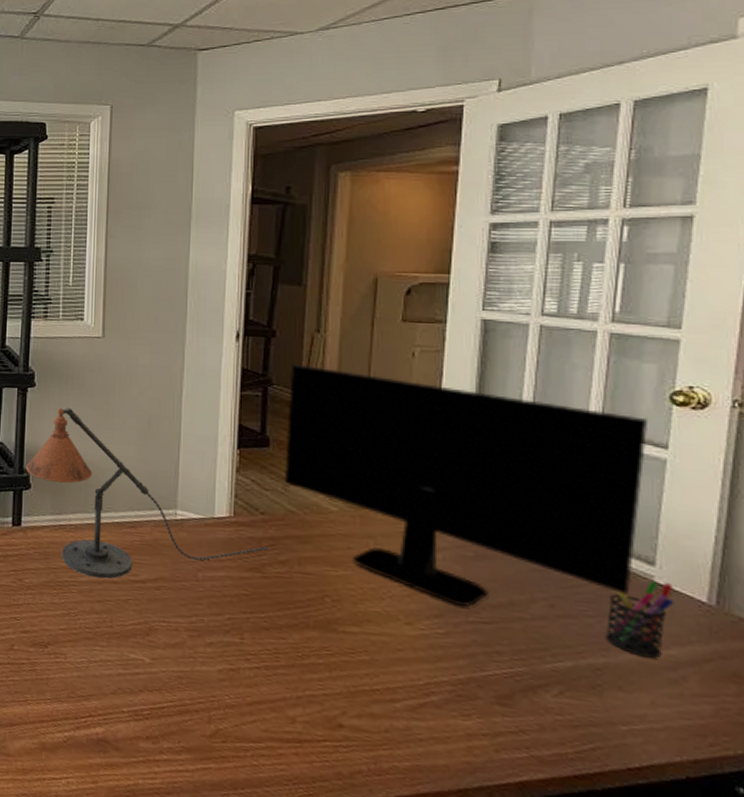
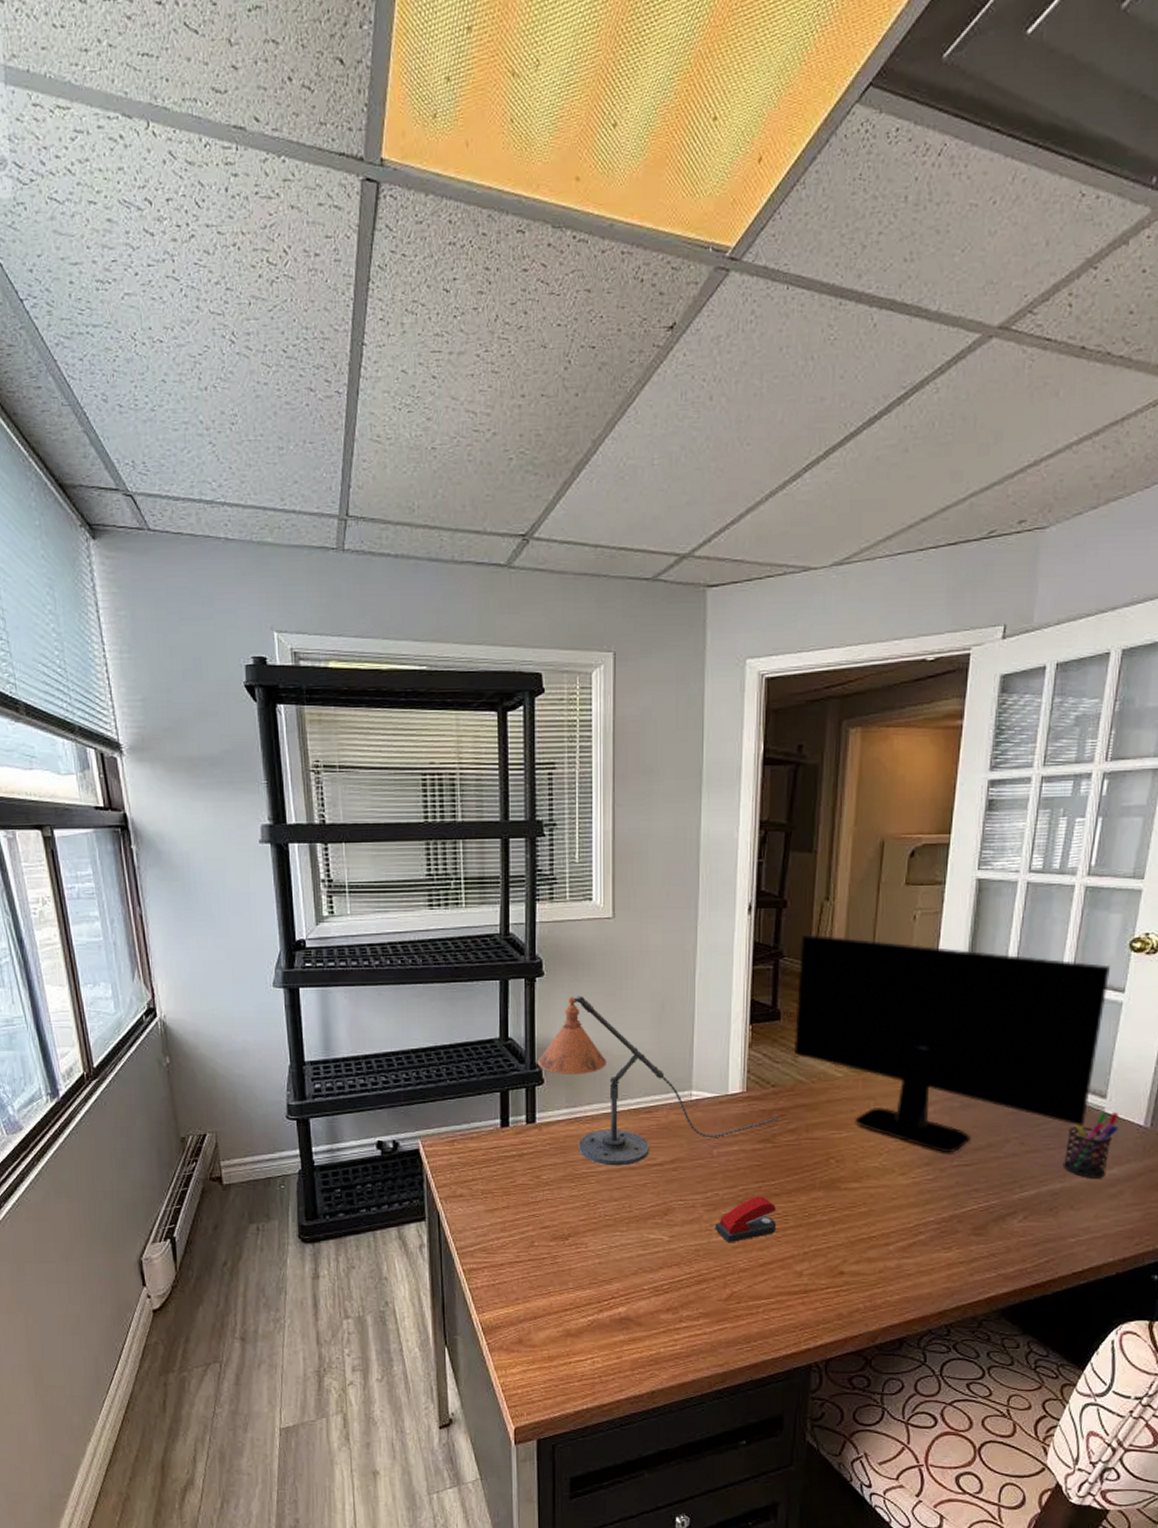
stapler: none [199,627,266,675] -> present [715,1196,777,1243]

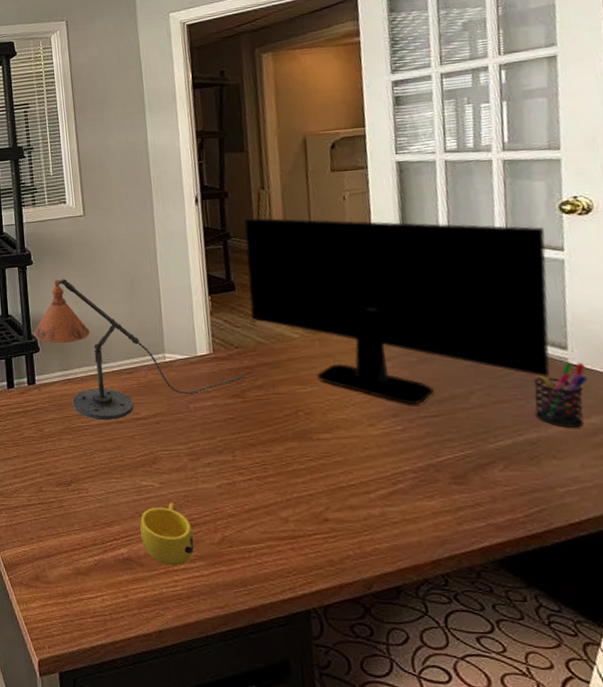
cup: none [643,1256,700,1324] -> present [140,502,194,566]
stapler: present [715,1196,777,1243] -> none [199,446,257,490]

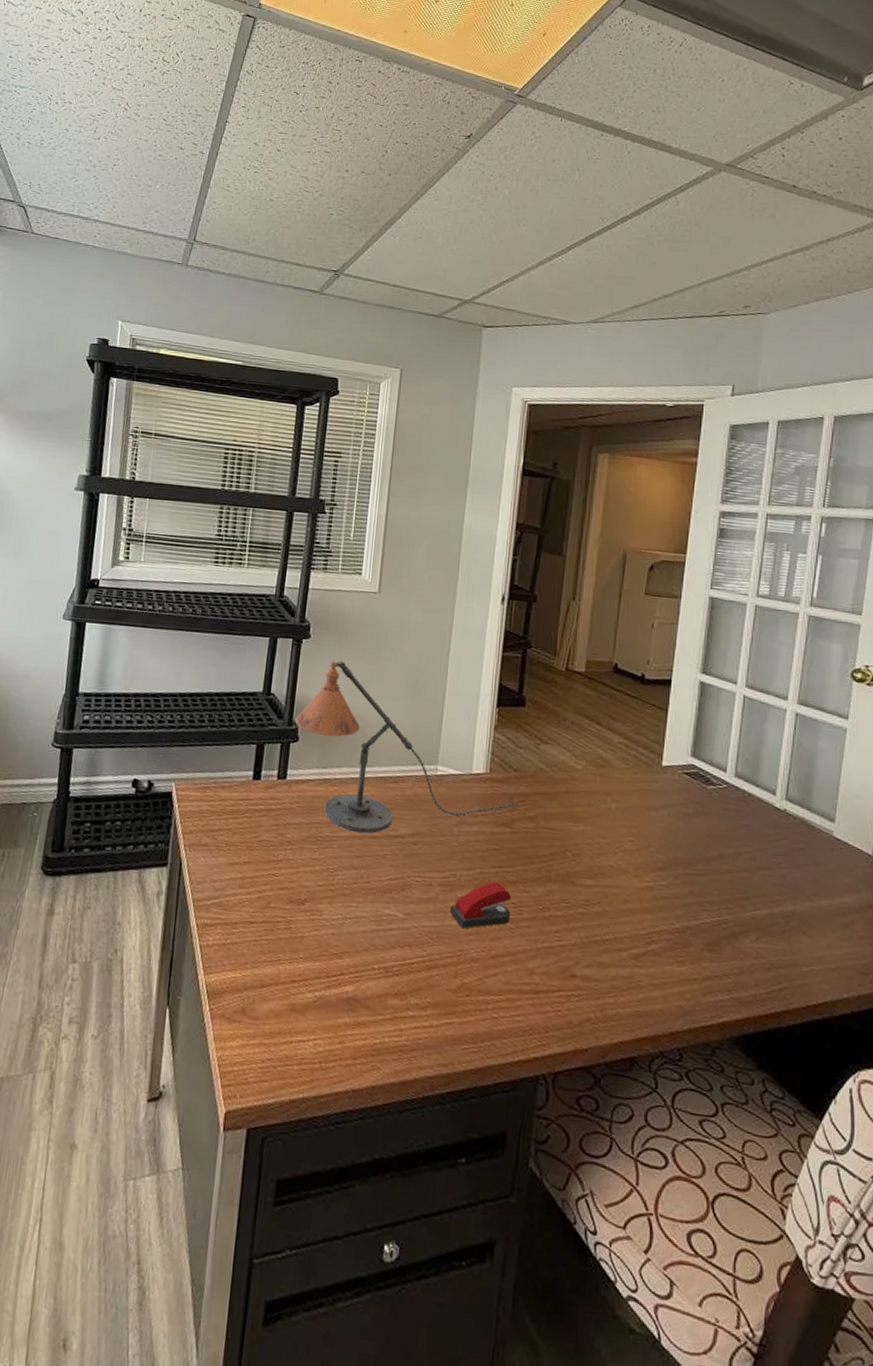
cup: present [140,502,194,566] -> none [372,937,431,1012]
stapler: none [199,446,257,490] -> present [449,881,511,929]
monitor: present [244,217,551,404] -> none [536,628,835,860]
pen holder: present [534,363,588,428] -> none [794,836,848,905]

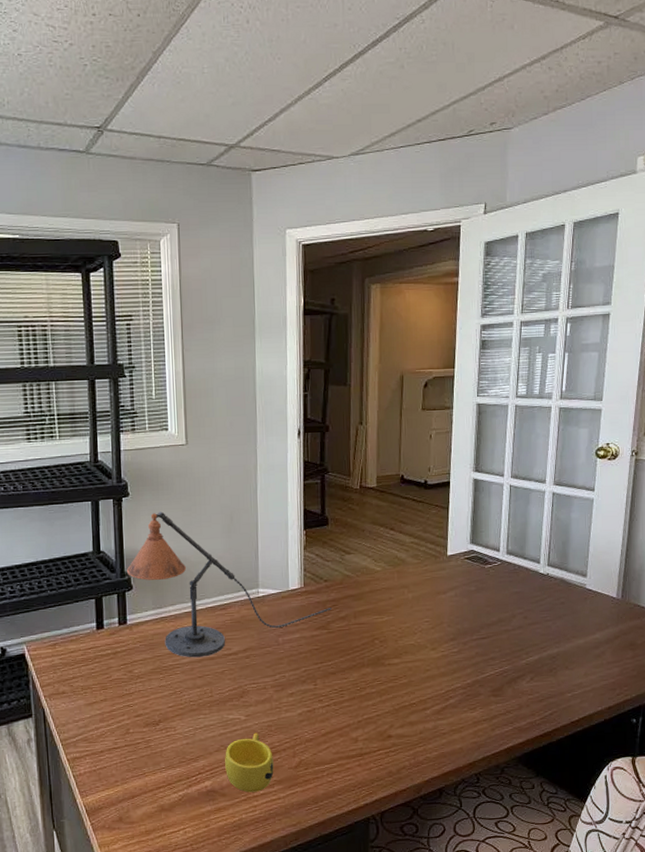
cup: none [372,937,431,1012] -> present [225,732,274,793]
stapler: present [449,881,511,929] -> none [283,675,335,718]

